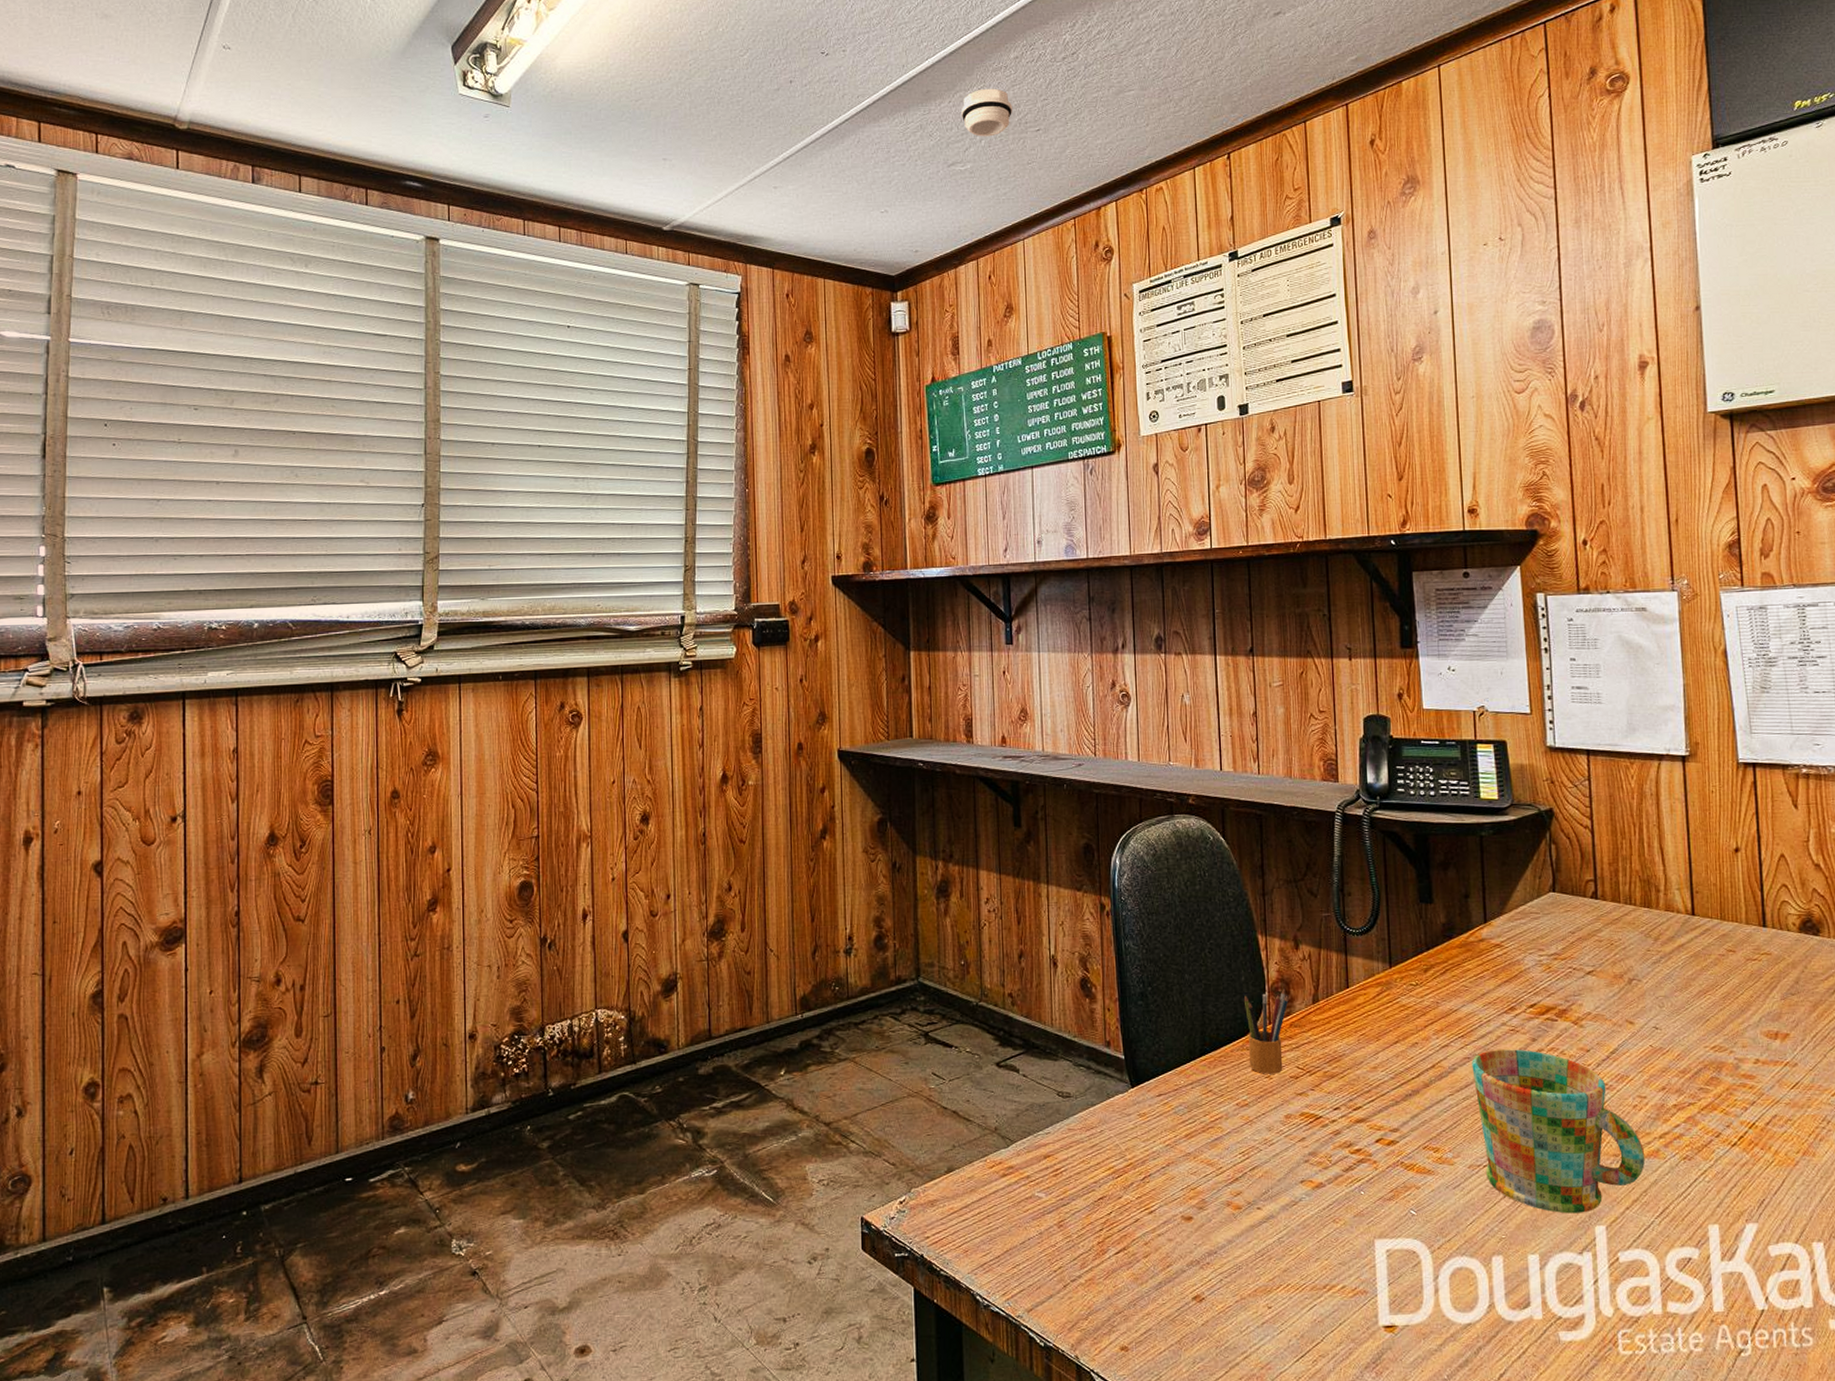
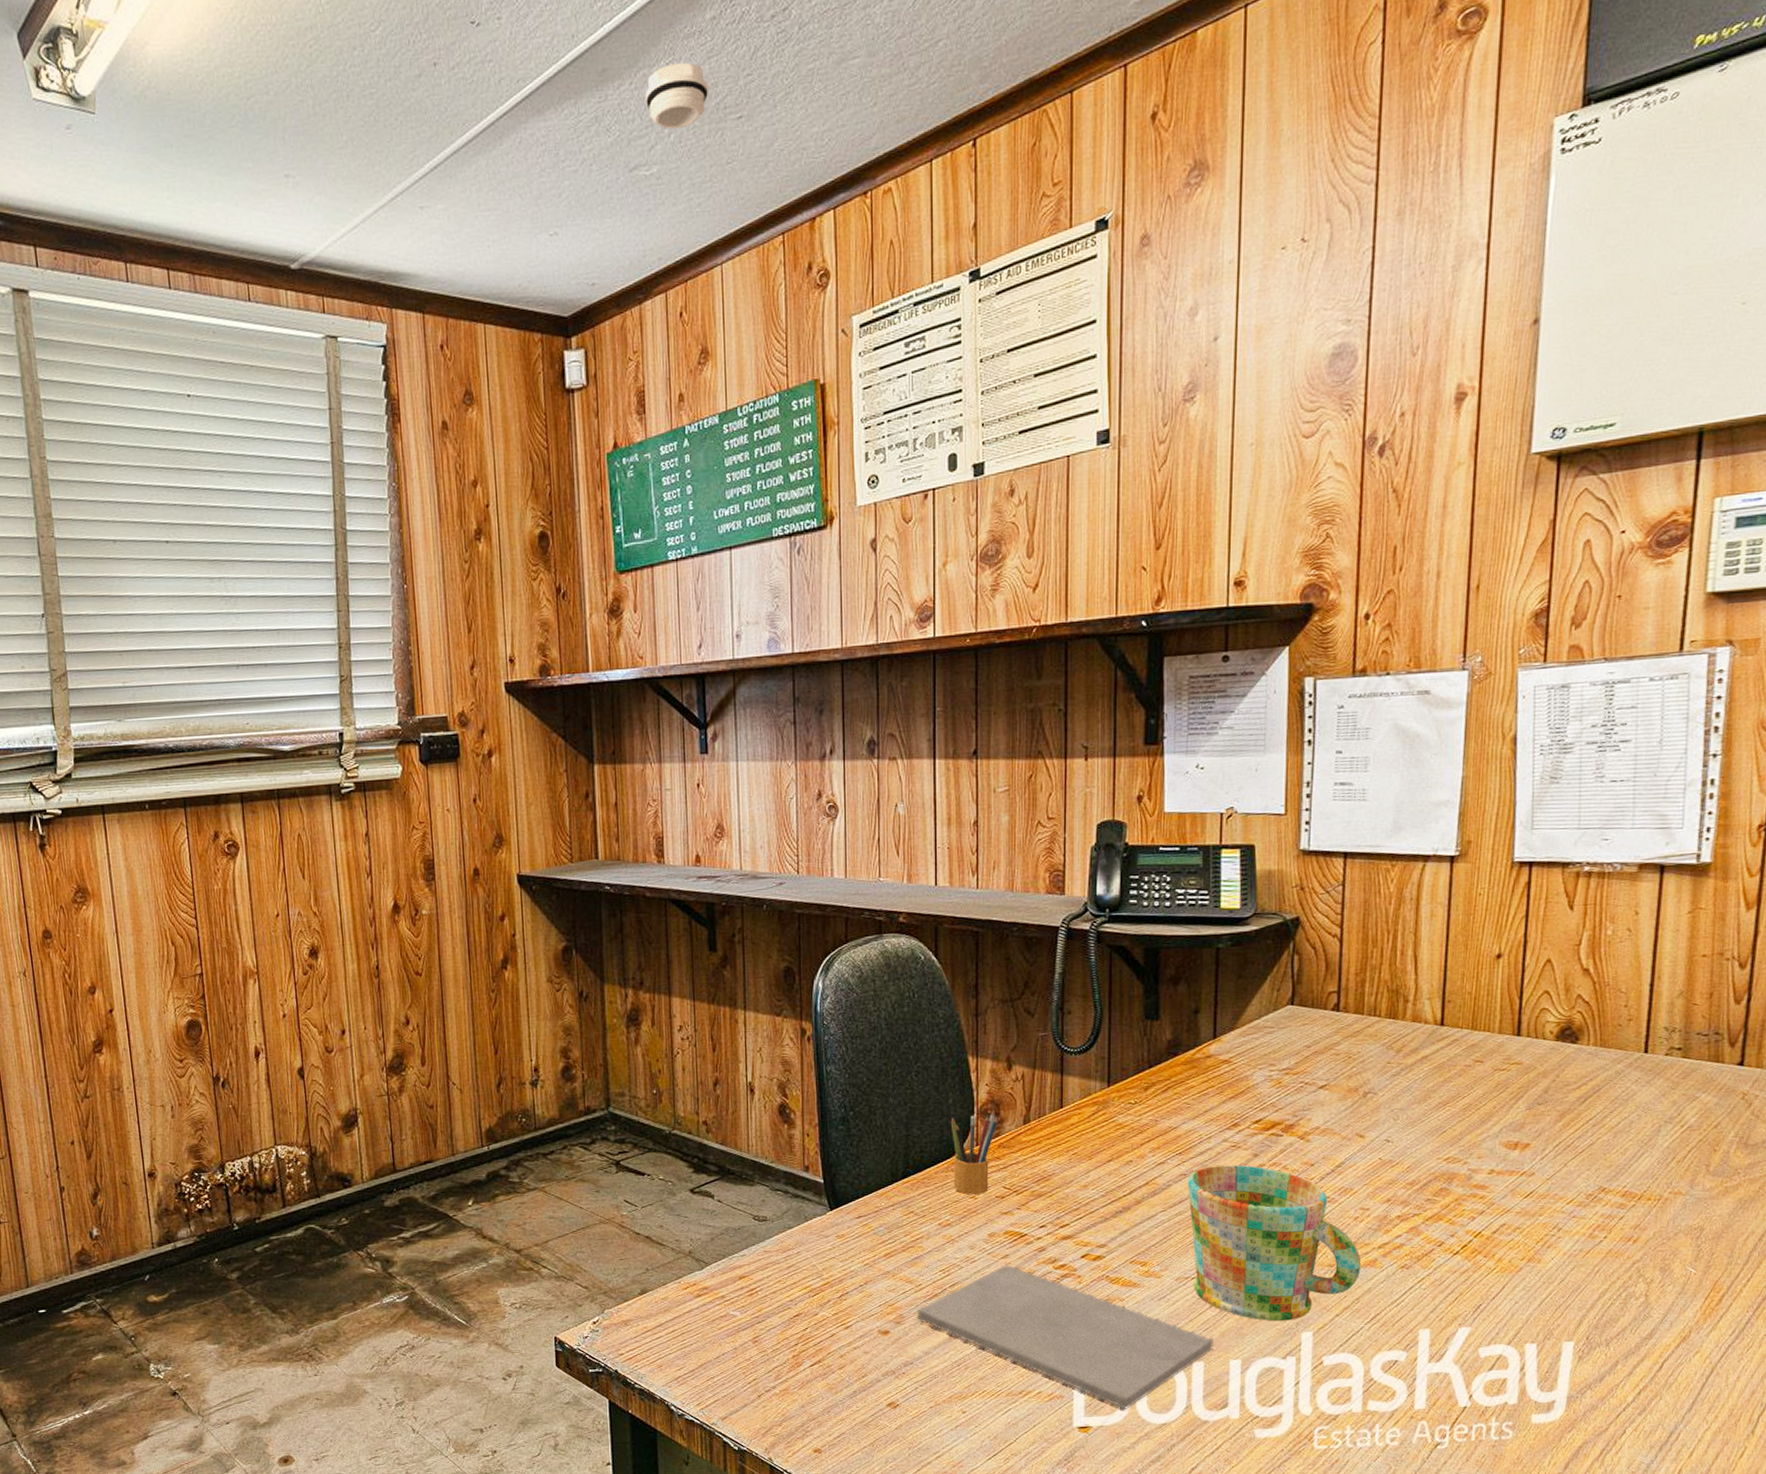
notepad: none [1218,1148,1510,1307] -> present [916,1264,1213,1410]

